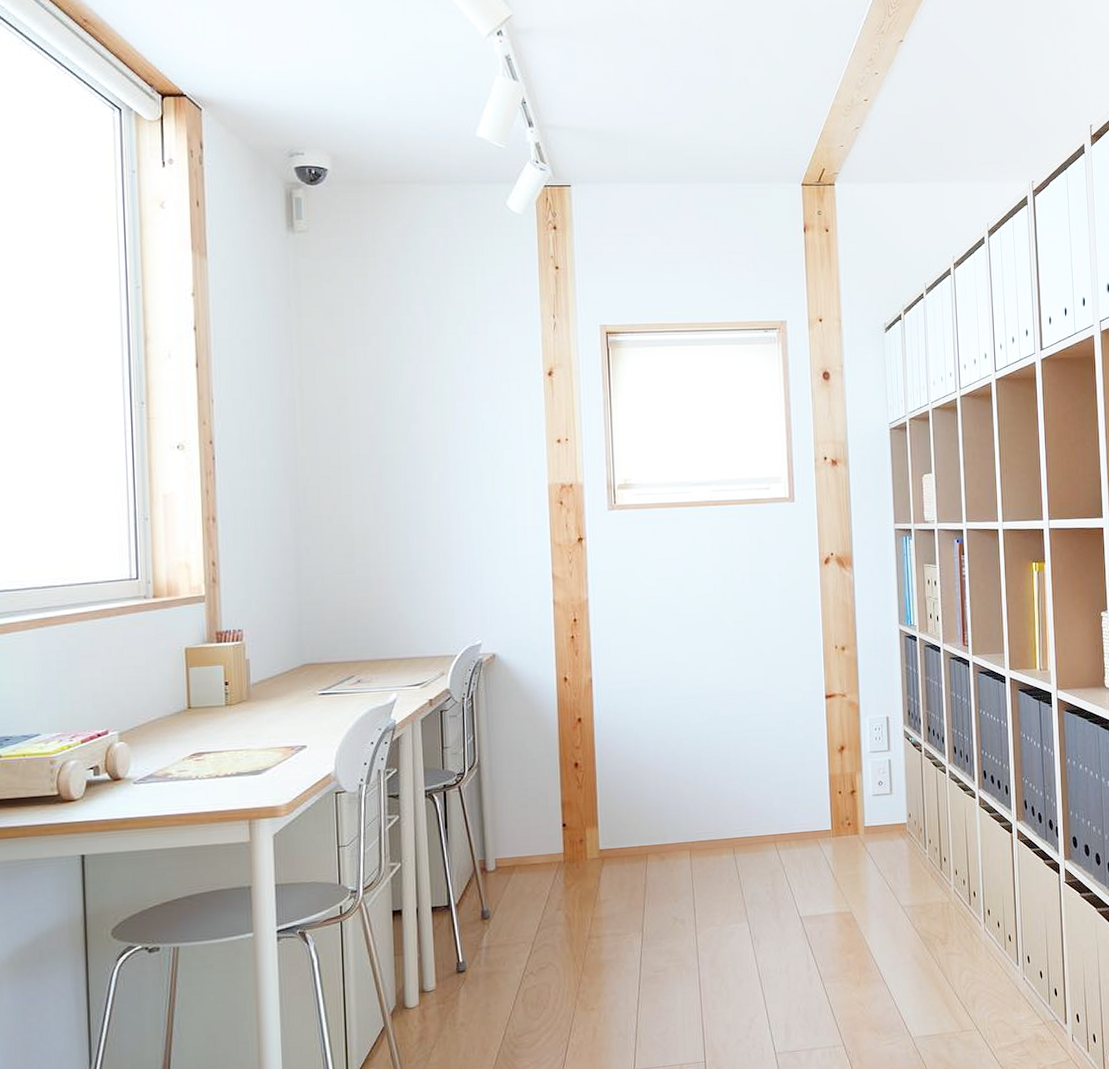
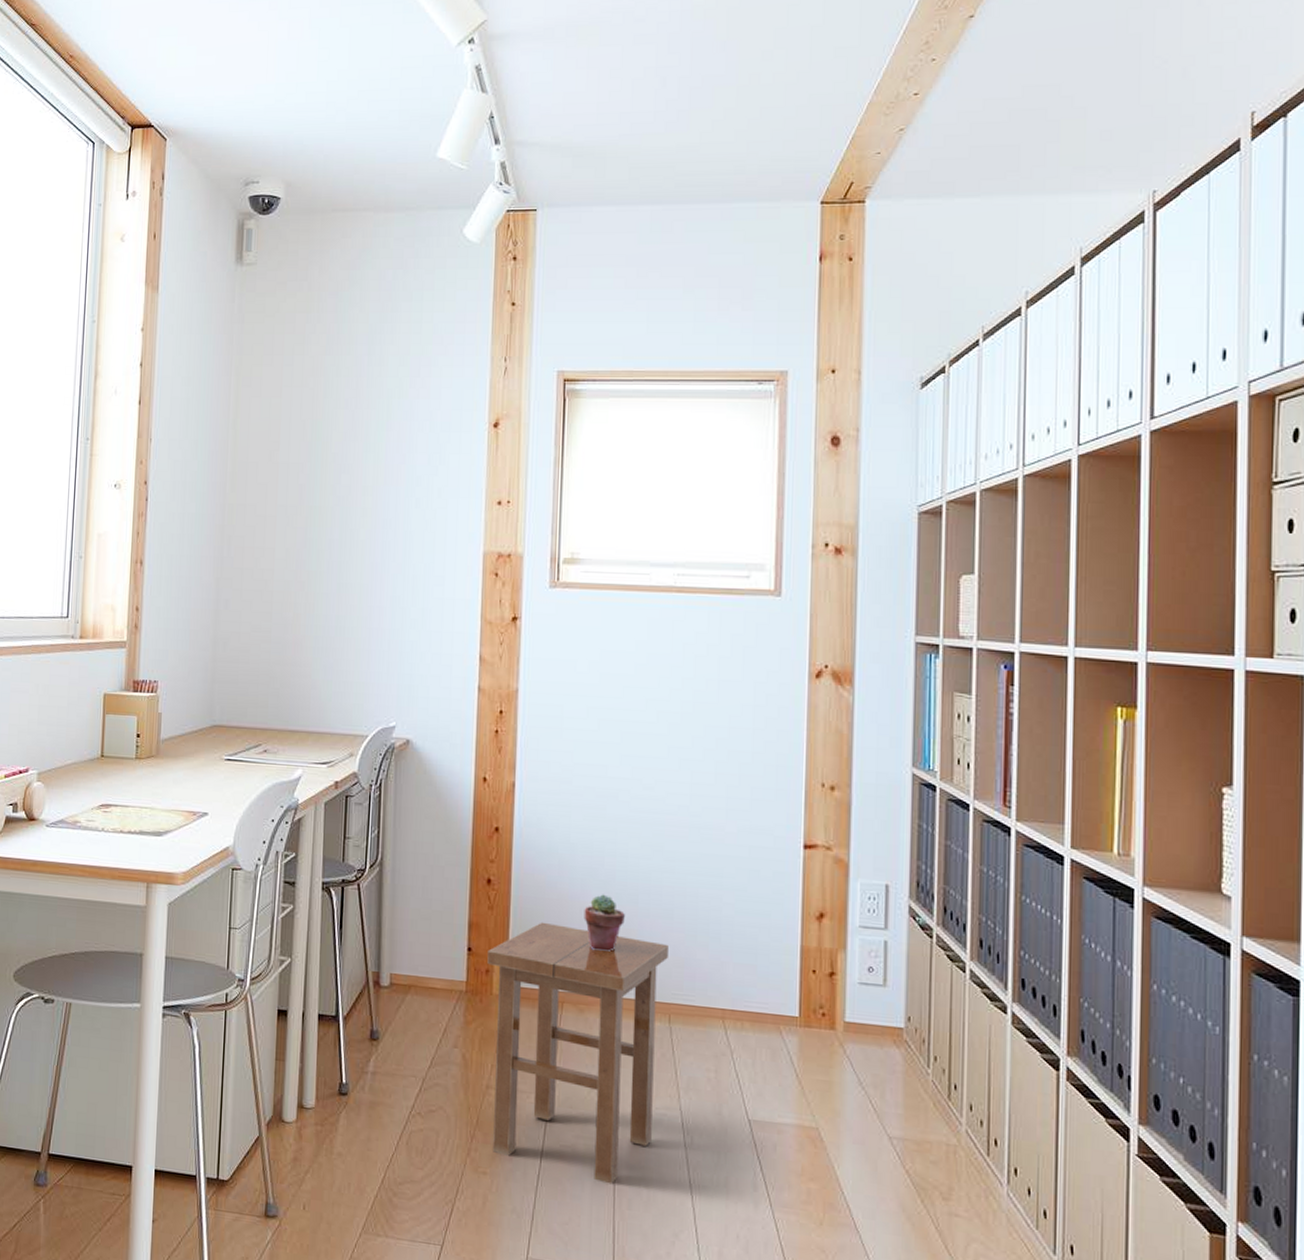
stool: none [580,791,729,993] -> present [487,922,668,1185]
potted succulent: none [658,760,692,807] -> present [584,894,625,952]

